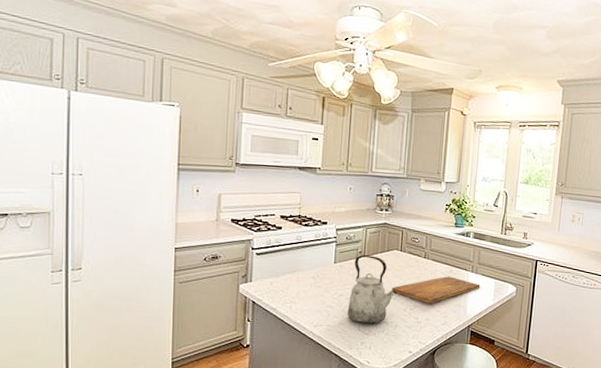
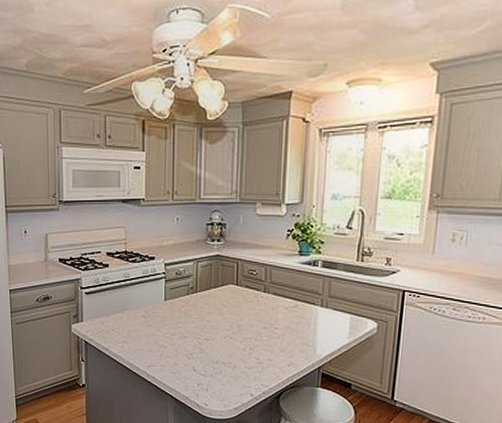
kettle: present [347,254,398,325] -> none [181,290,235,365]
cutting board: present [392,276,480,304] -> none [228,312,332,342]

